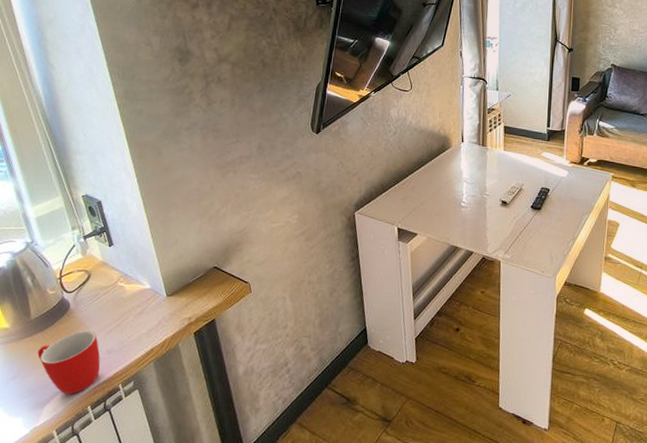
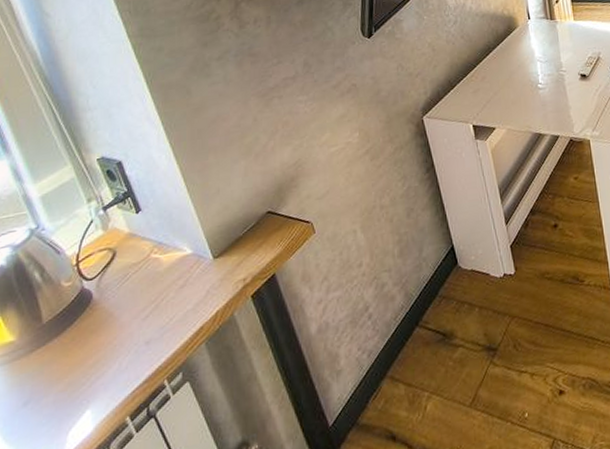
mug: present [37,330,101,395] -> none [55,321,138,410]

